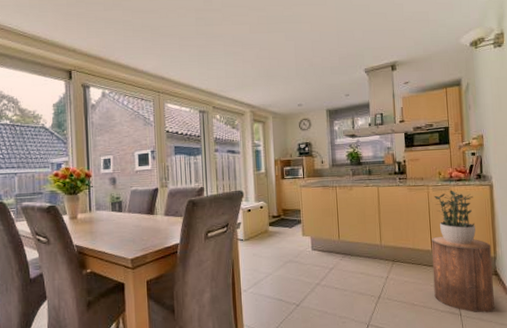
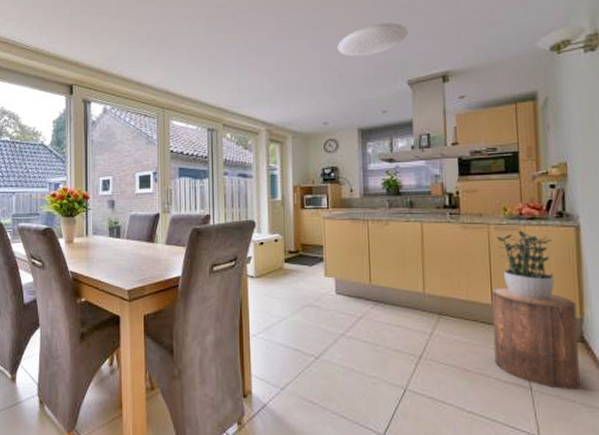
ceiling light: none [308,20,364,48] -> present [337,22,408,57]

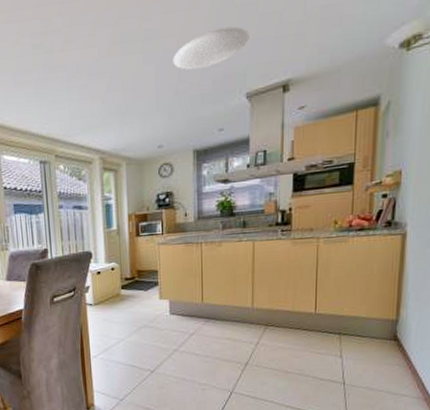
stool: present [492,287,580,389] -> none [314,296,394,382]
potted plant: present [496,230,554,300] -> none [325,242,377,306]

